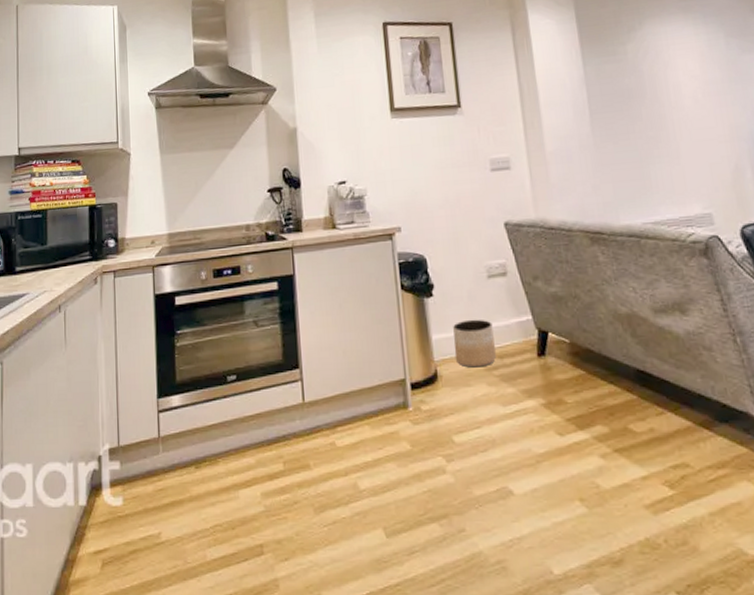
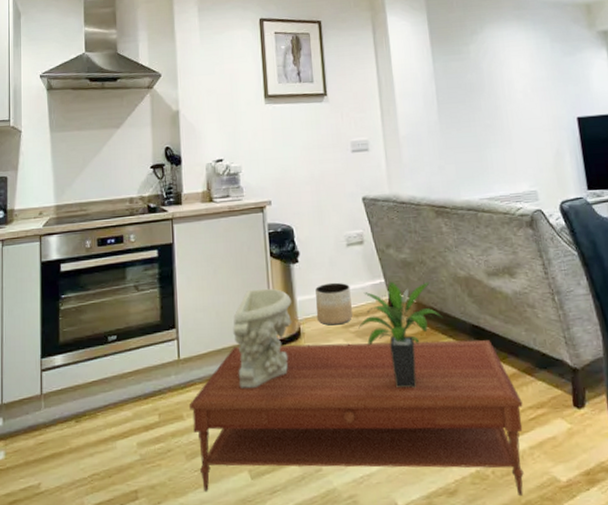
coffee table: none [316,386,703,571] -> present [190,339,524,497]
decorative bowl: none [362,325,428,436] -> present [233,288,292,388]
potted plant: none [503,318,601,441] -> present [358,281,442,388]

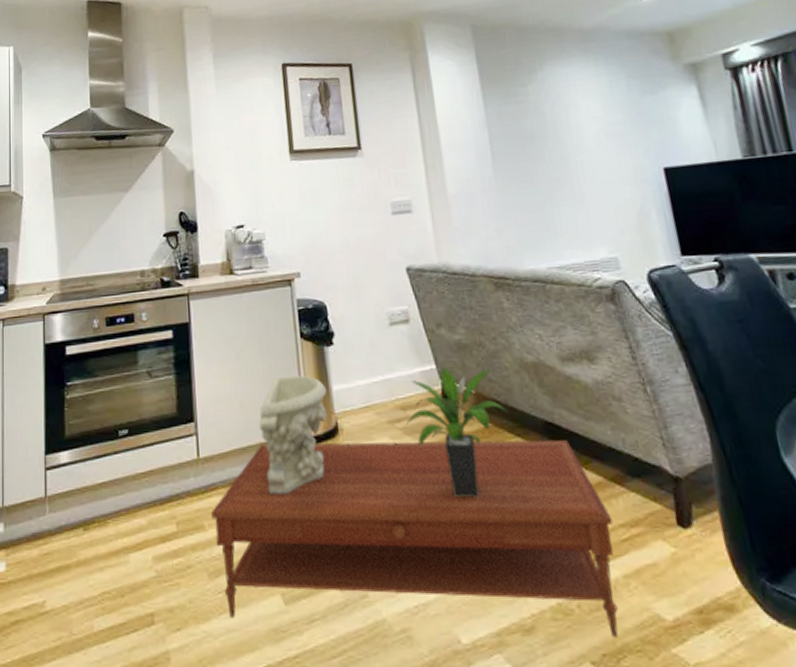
planter: present [315,282,353,326] -> none [354,368,399,420]

